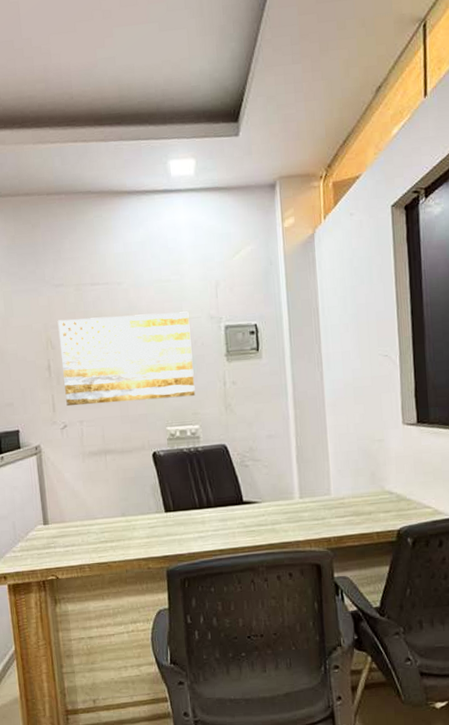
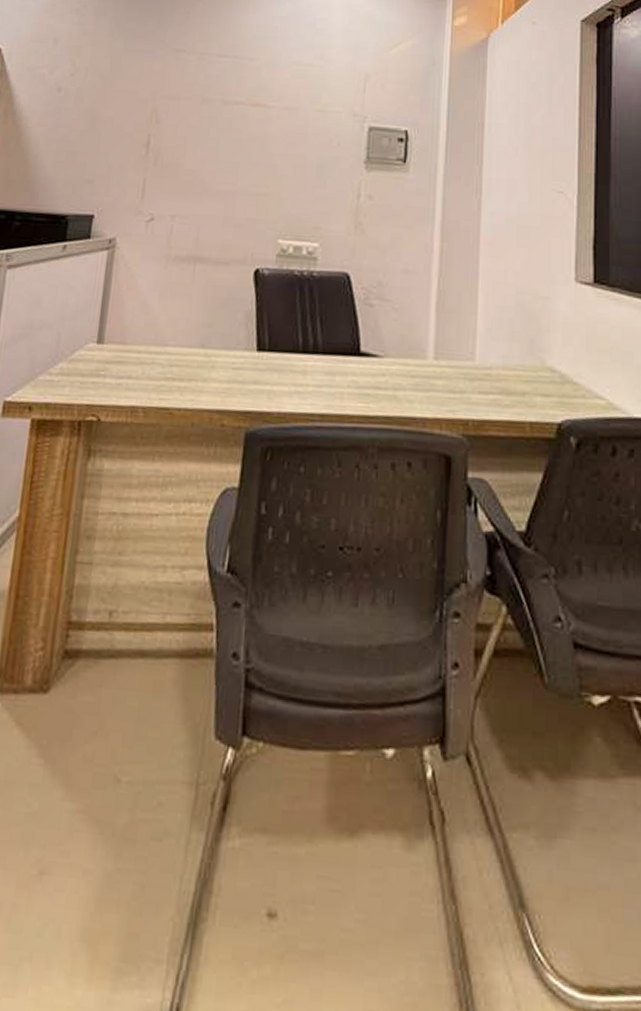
wall art: present [57,311,196,407] -> none [159,90,328,206]

